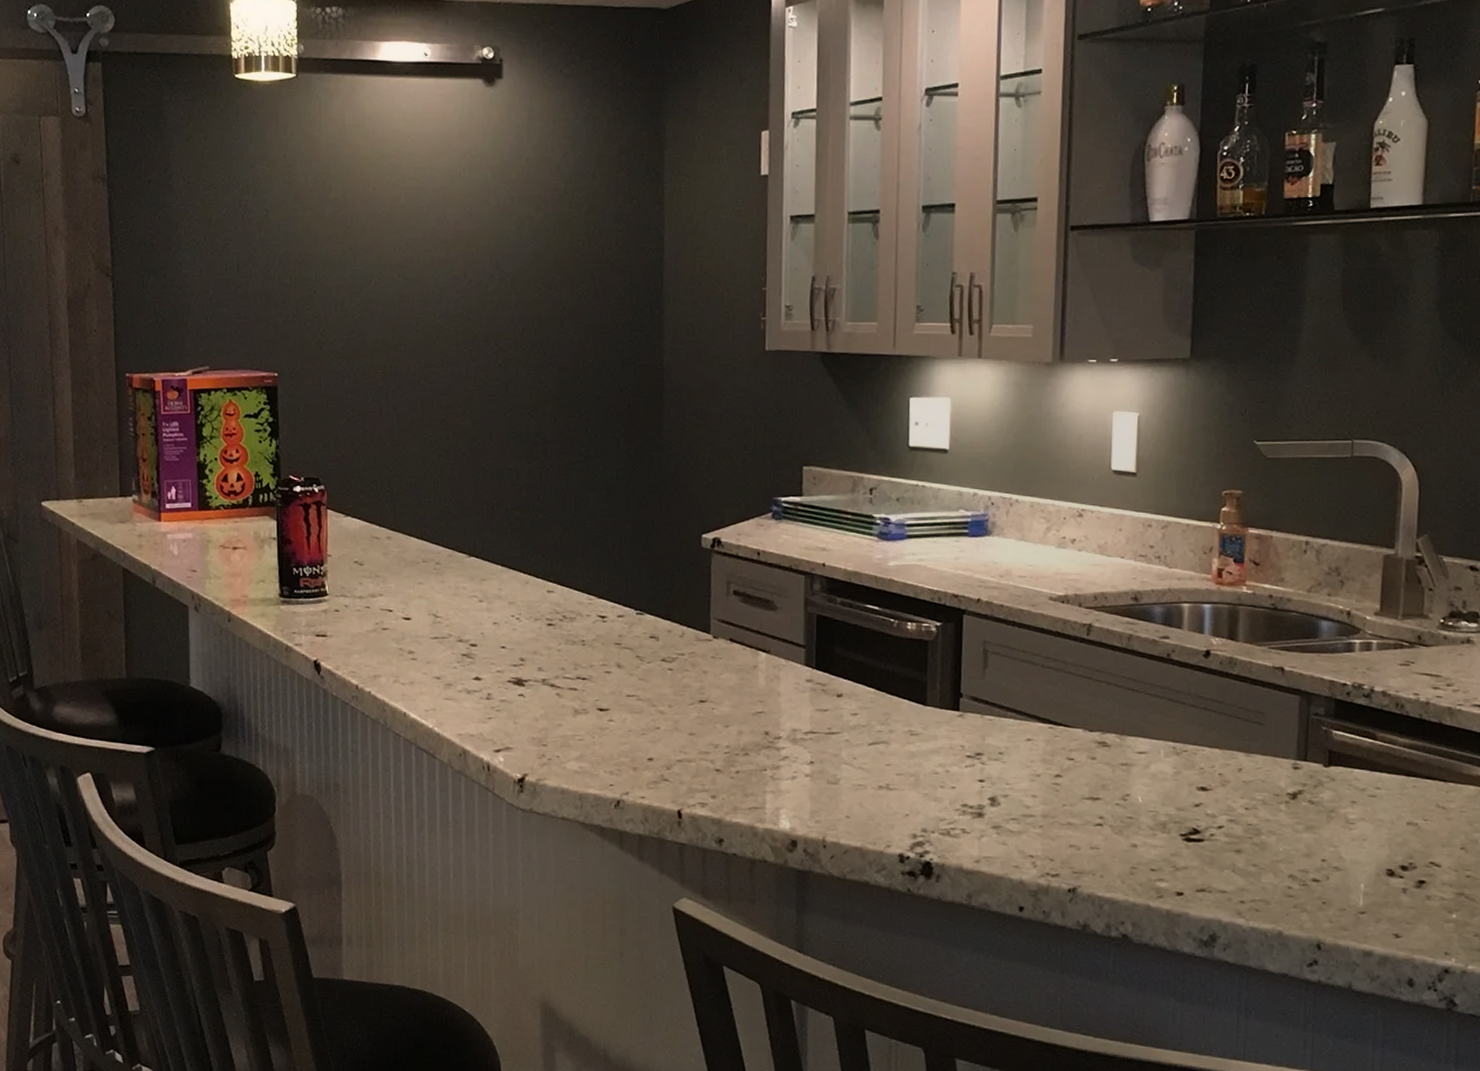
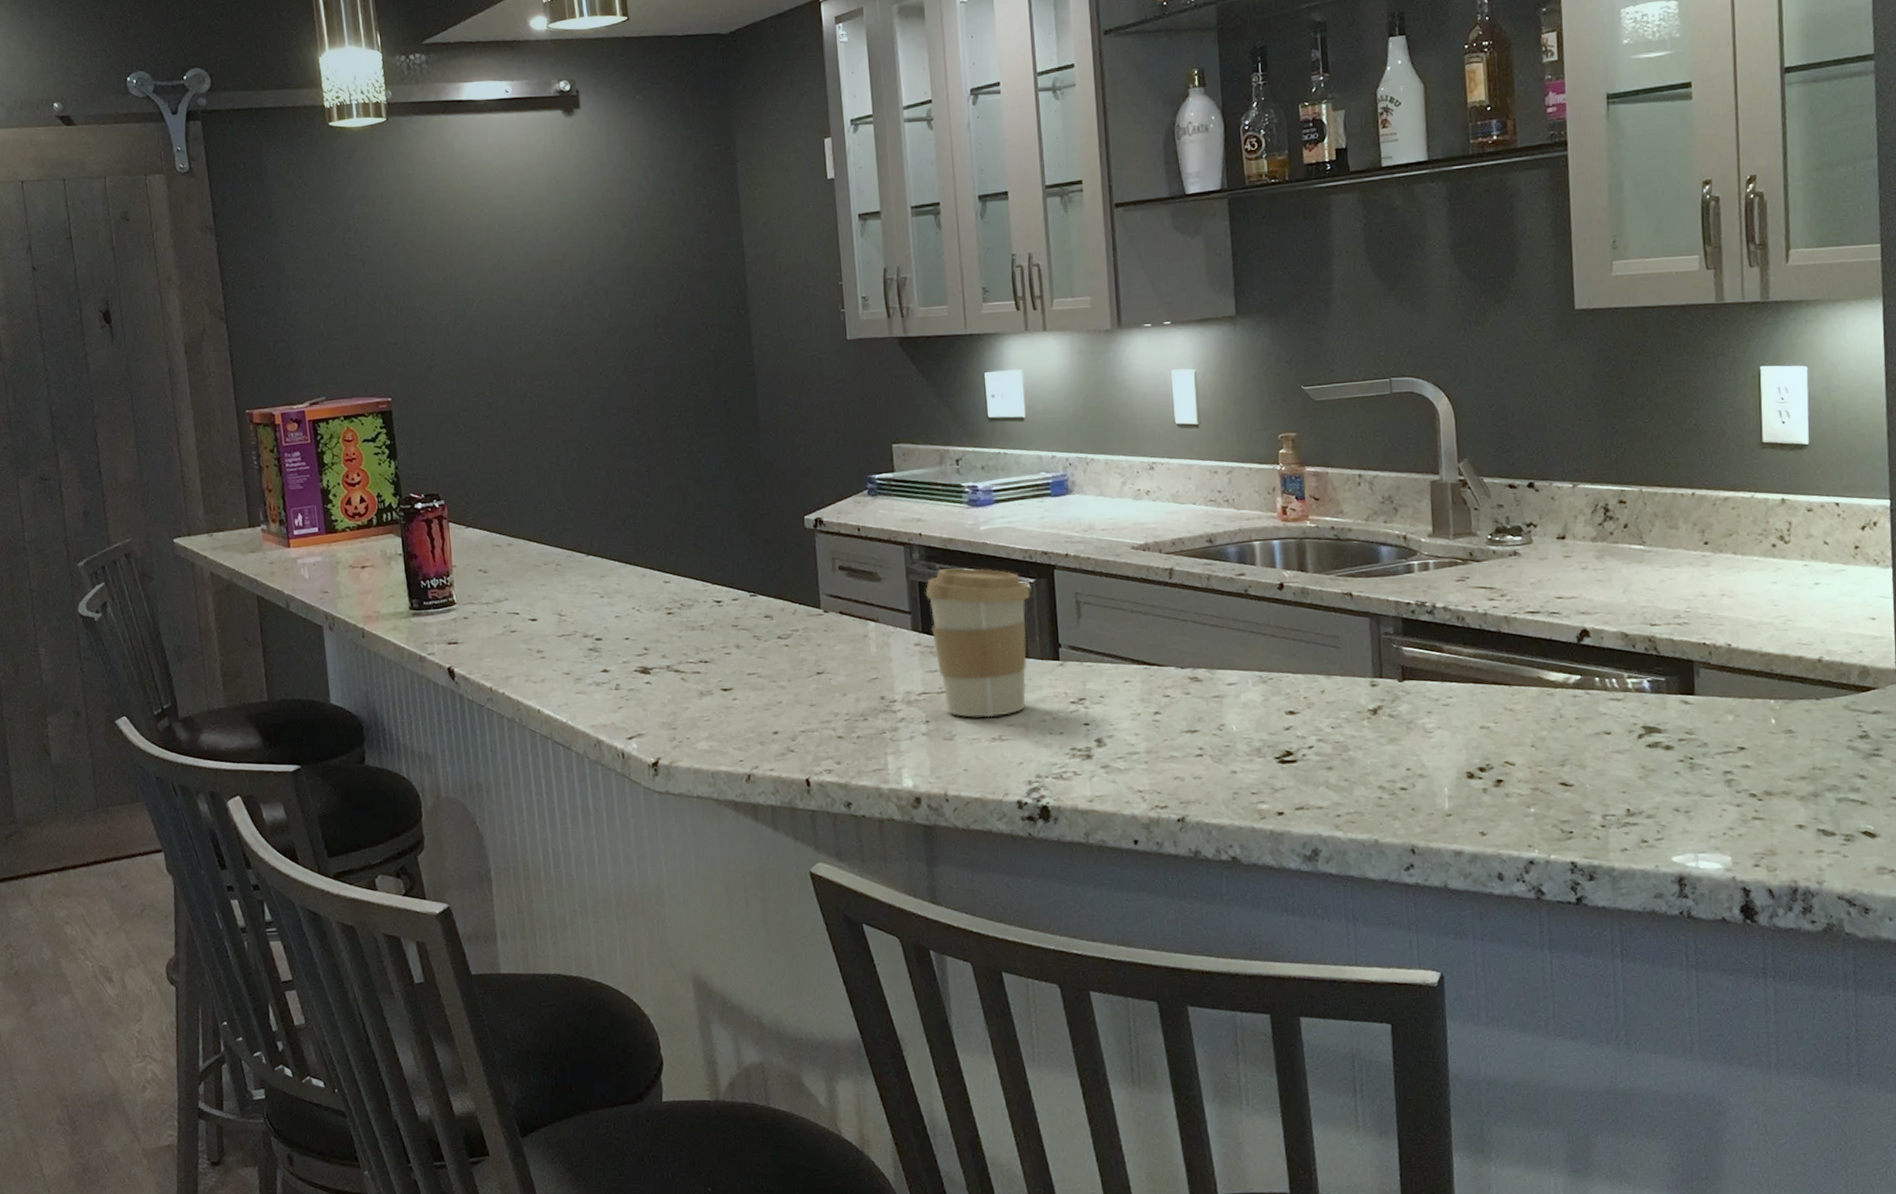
coffee cup: none [823,603,935,764] -> present [925,568,1030,718]

